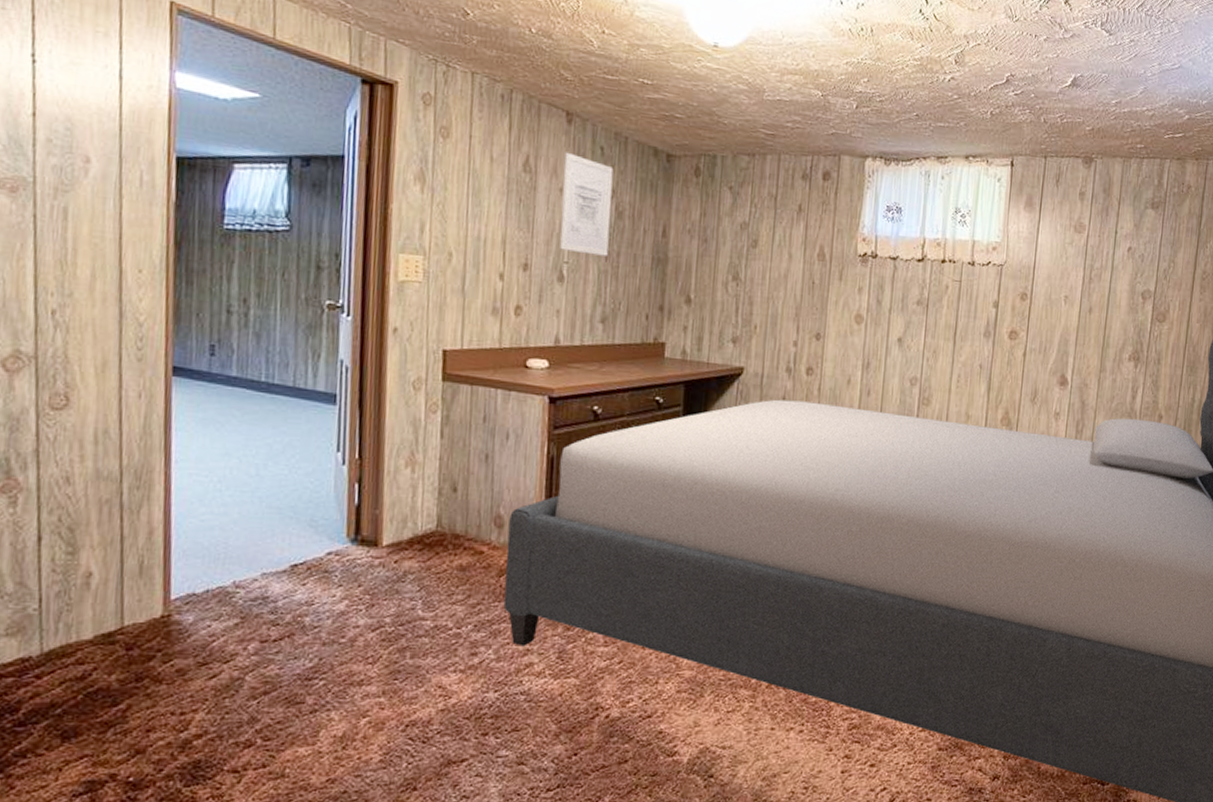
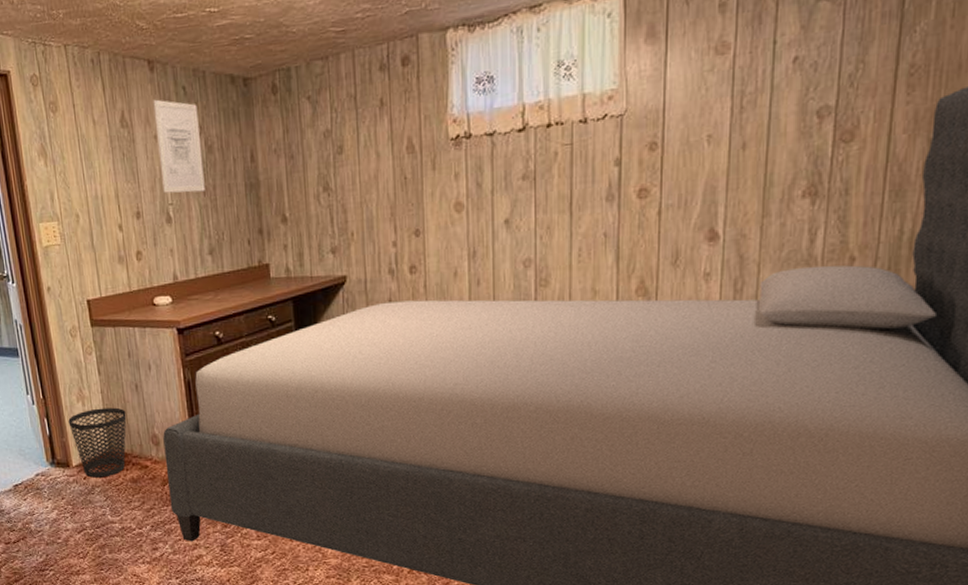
wastebasket: none [387,477,467,563] -> present [68,407,127,478]

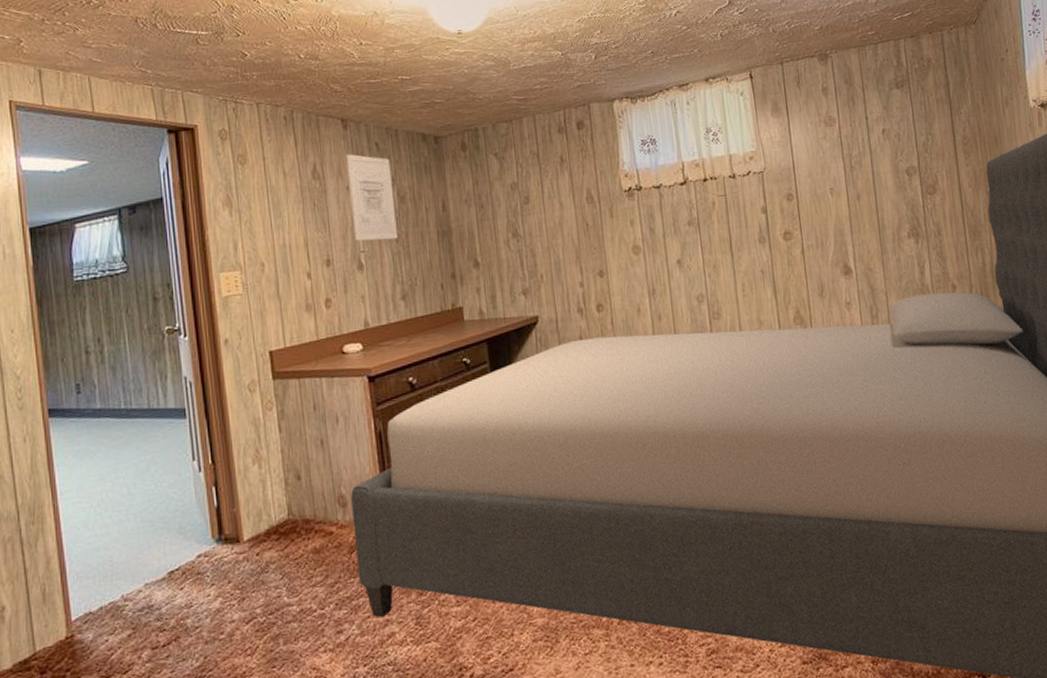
wastebasket: present [68,407,127,478] -> none [241,467,310,553]

